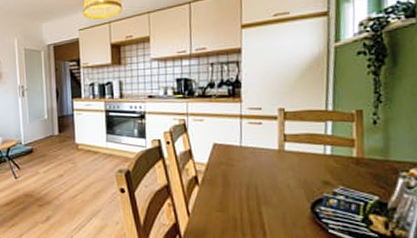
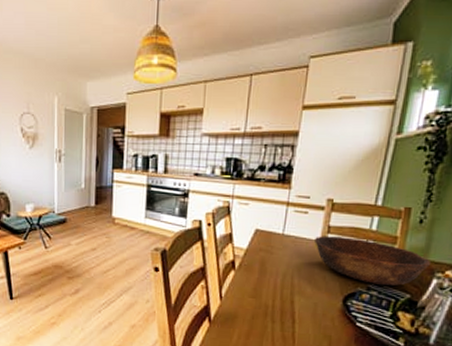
bowl: none [271,144,392,189] -> present [313,236,430,286]

